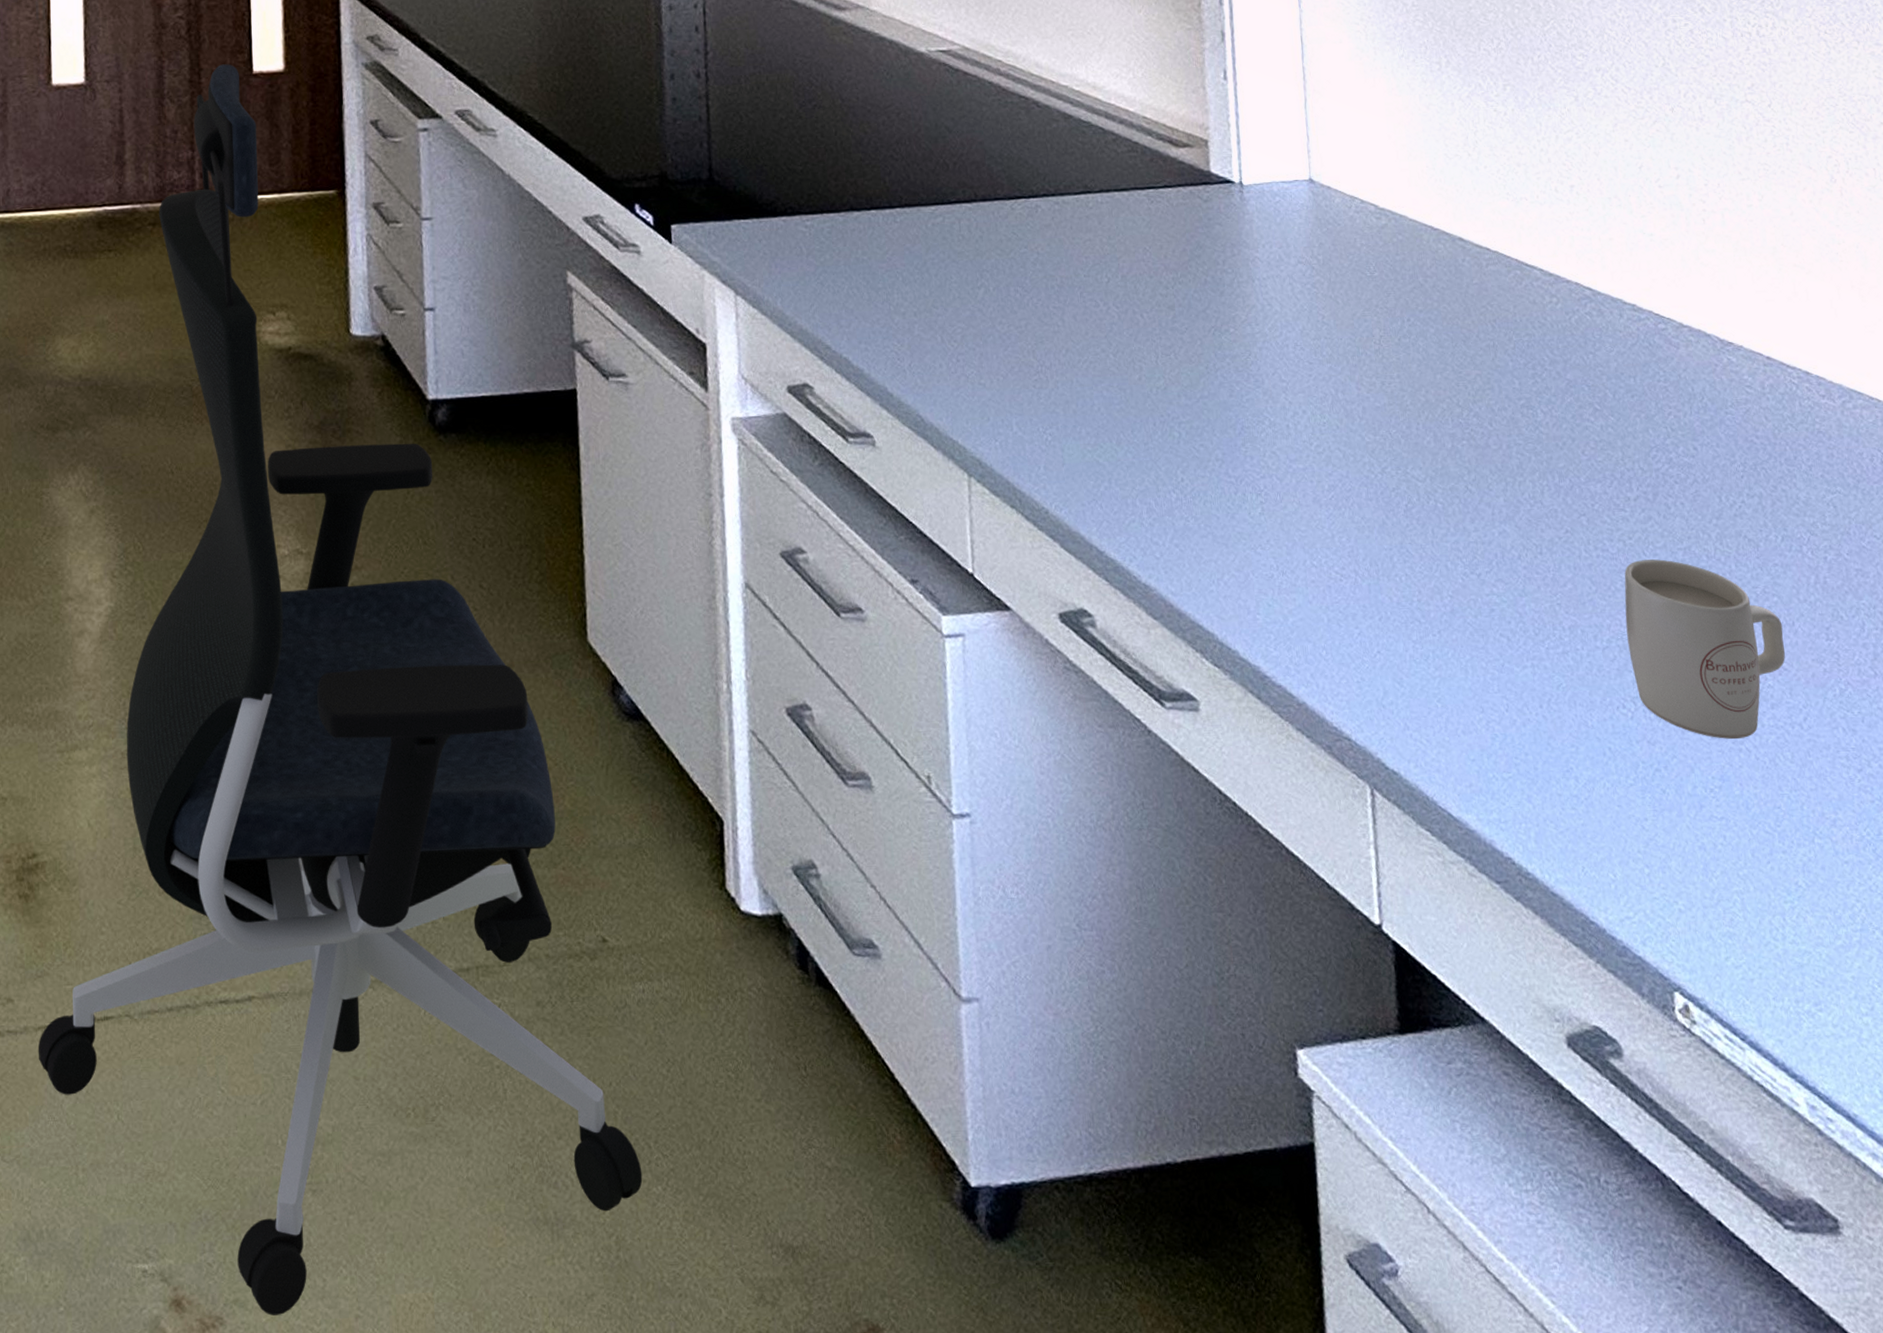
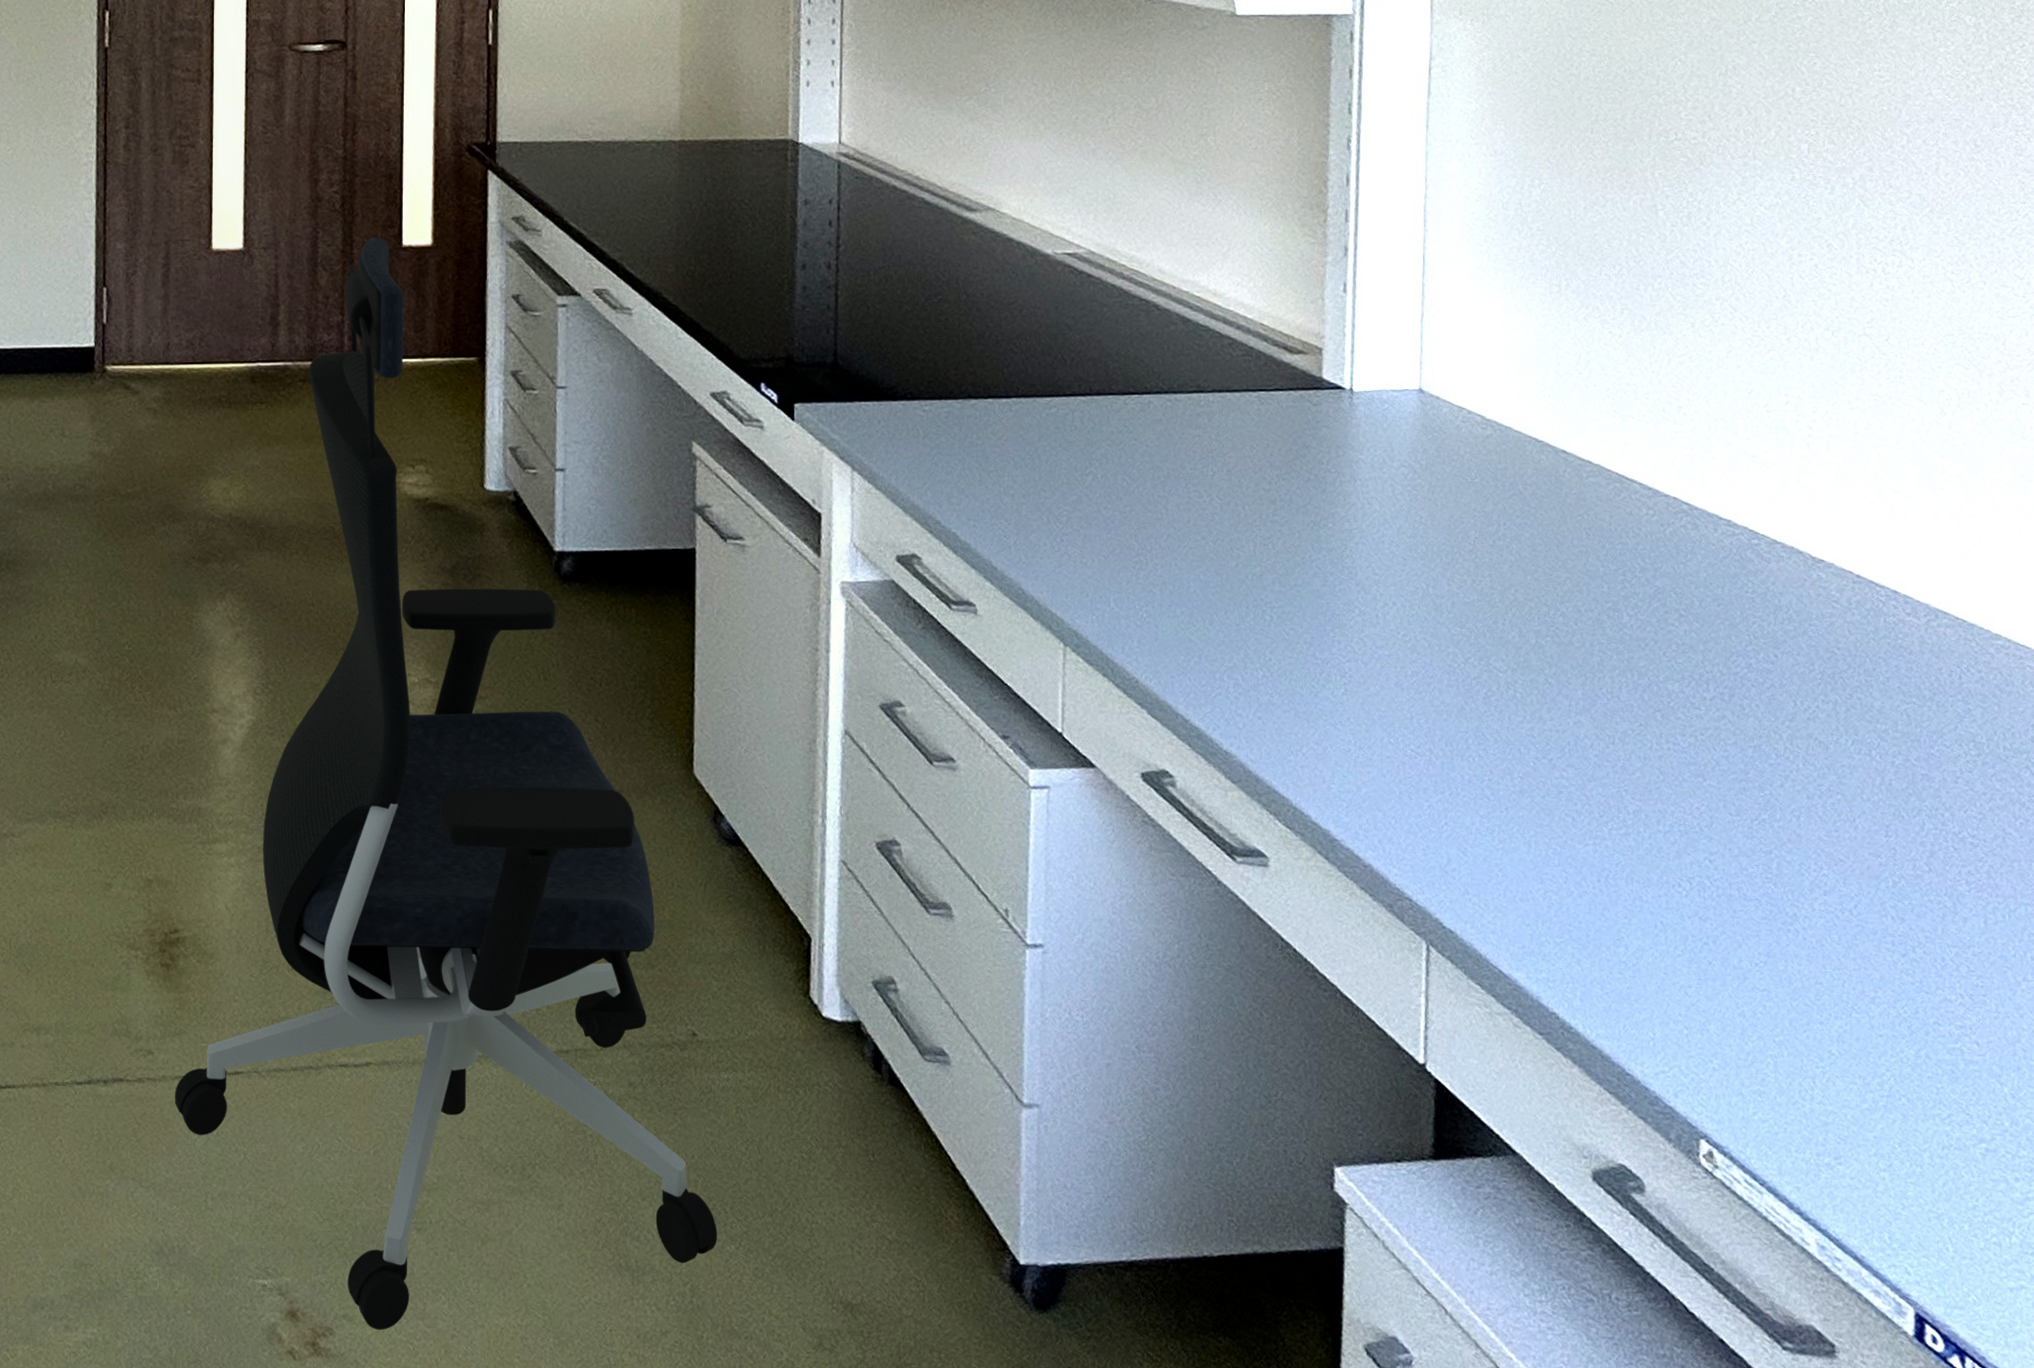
mug: present [1624,559,1786,739] -> none [1689,755,1844,920]

